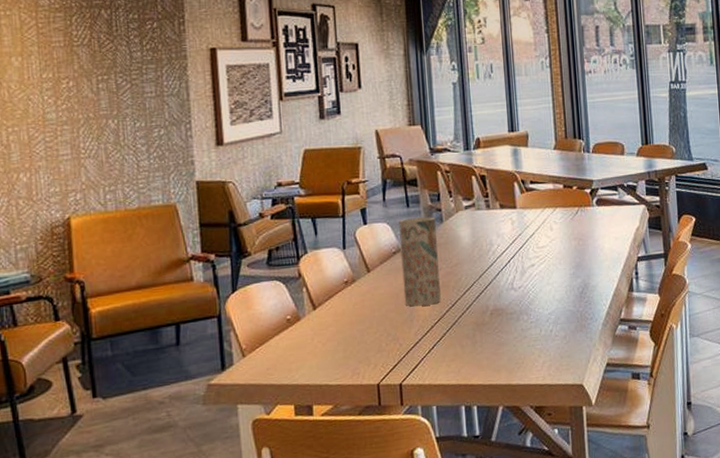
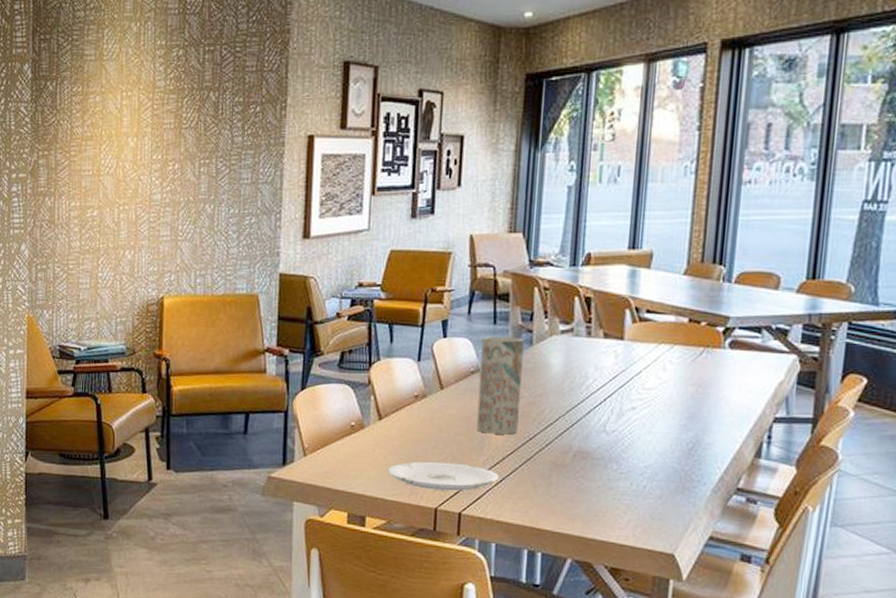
plate: none [328,337,431,368] -> present [387,461,499,492]

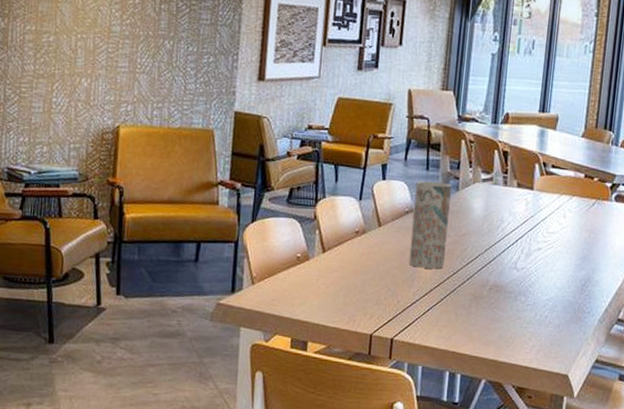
plate: present [387,461,499,492] -> none [329,291,427,319]

